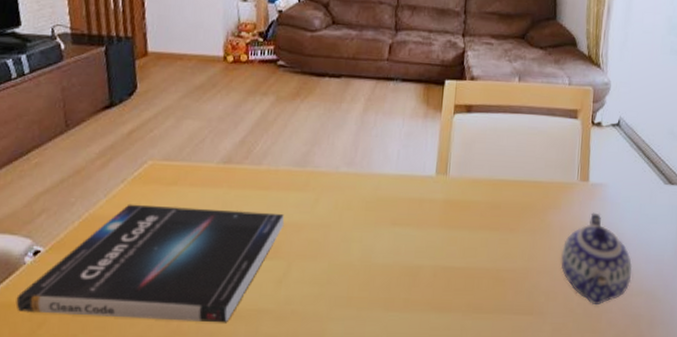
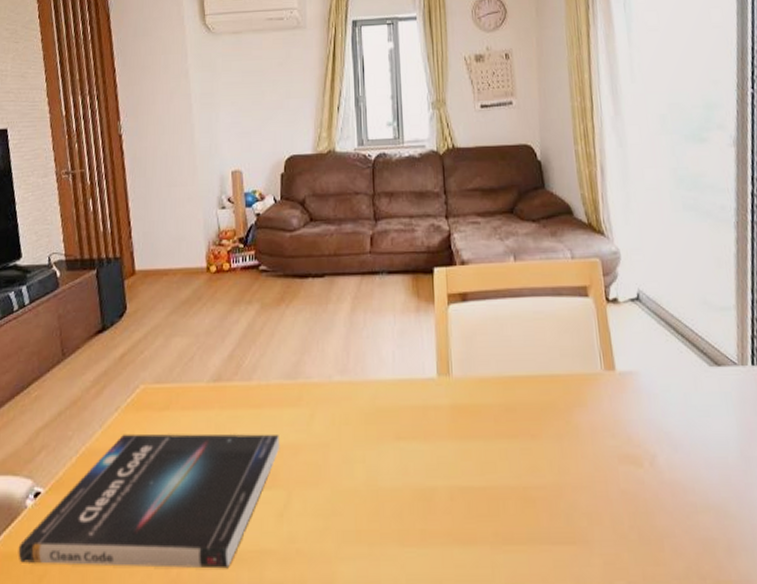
teapot: present [561,212,633,304] -> none [598,408,691,527]

